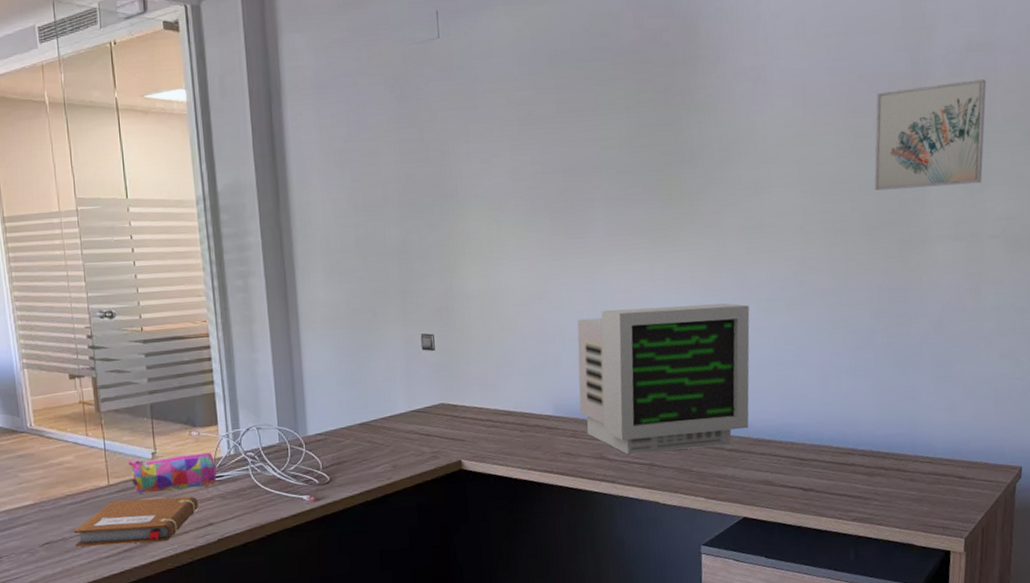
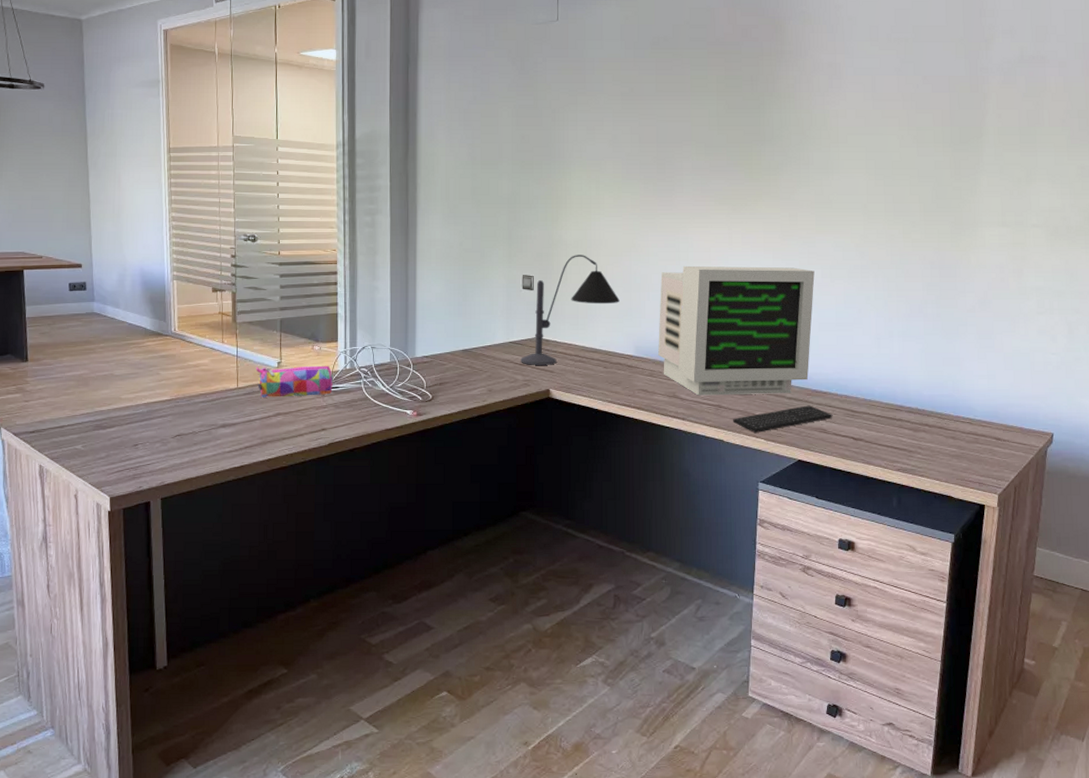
notebook: present [73,496,198,547] -> none [202,402,314,442]
desk lamp: none [426,306,533,435] -> present [521,255,620,365]
keyboard: none [668,456,779,491] -> present [733,405,833,433]
wall art: present [874,79,987,191] -> none [932,88,1036,178]

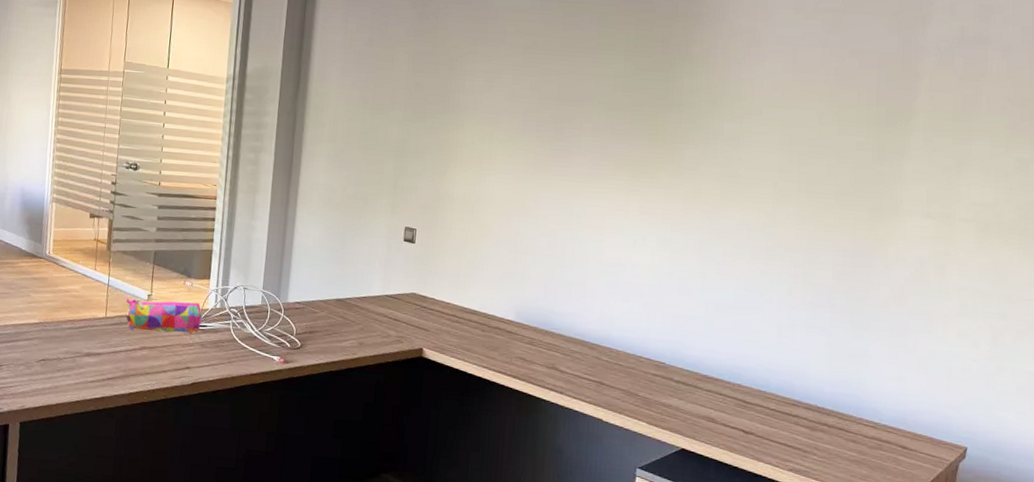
desk lamp: present [521,255,620,365] -> none [395,210,504,323]
computer monitor: present [658,265,815,396] -> none [540,231,715,377]
keyboard: present [733,405,833,433] -> none [614,391,723,415]

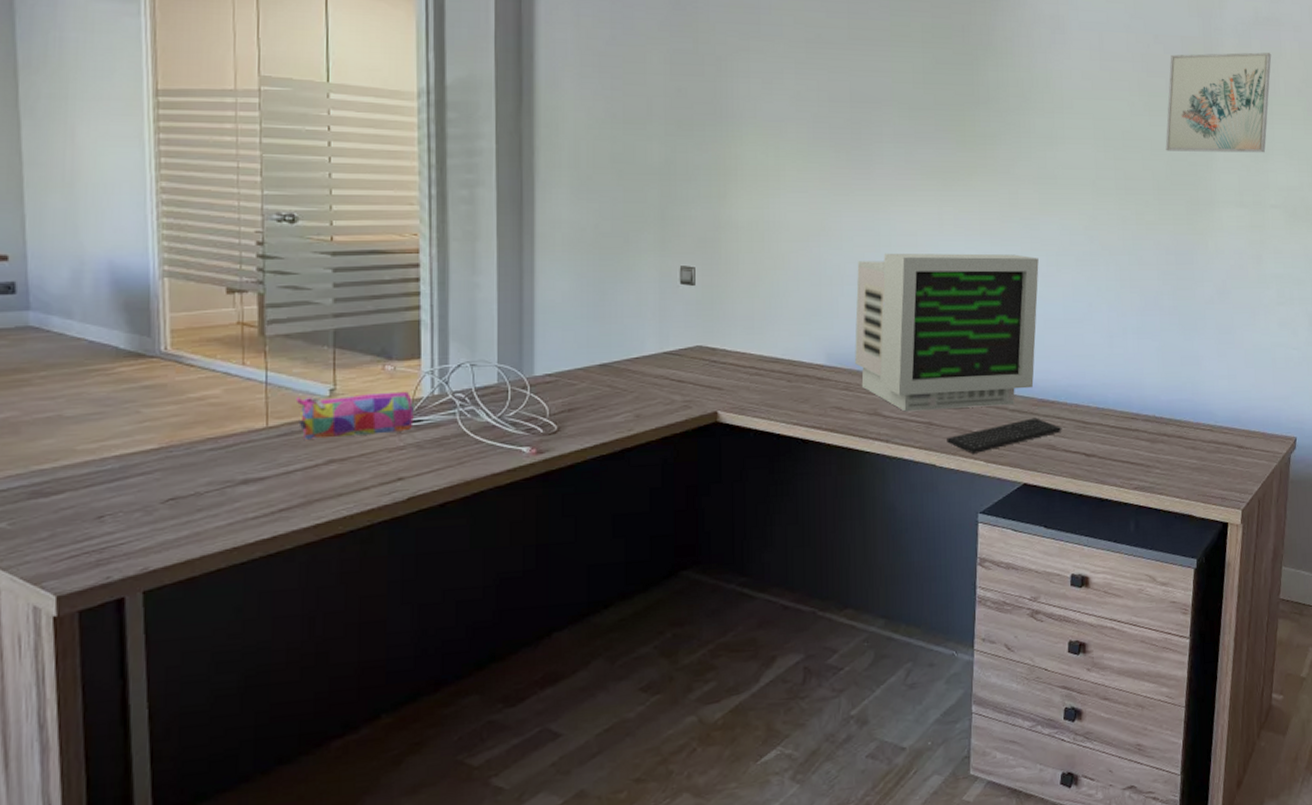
computer monitor: none [540,231,715,377] -> present [855,253,1039,412]
keyboard: none [614,391,723,415] -> present [947,417,1062,454]
wall art: none [852,69,975,168] -> present [1165,52,1272,153]

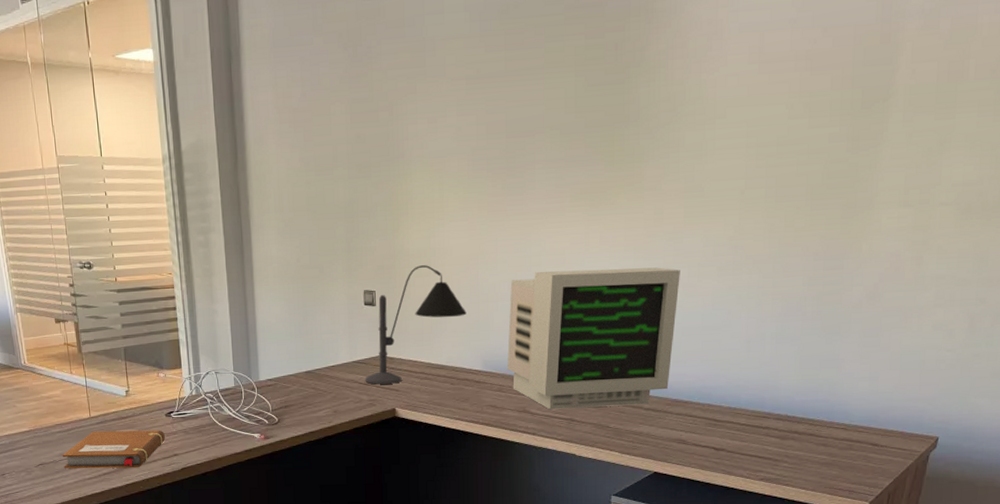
notebook: none [211,444,386,504] -> present [62,430,165,469]
pencil case: present [295,391,415,439] -> none [105,392,181,426]
desk lamp: none [679,240,806,382] -> present [365,265,467,385]
keyboard: present [947,417,1062,454] -> none [586,415,694,446]
wall art: present [1165,52,1272,153] -> none [824,32,963,154]

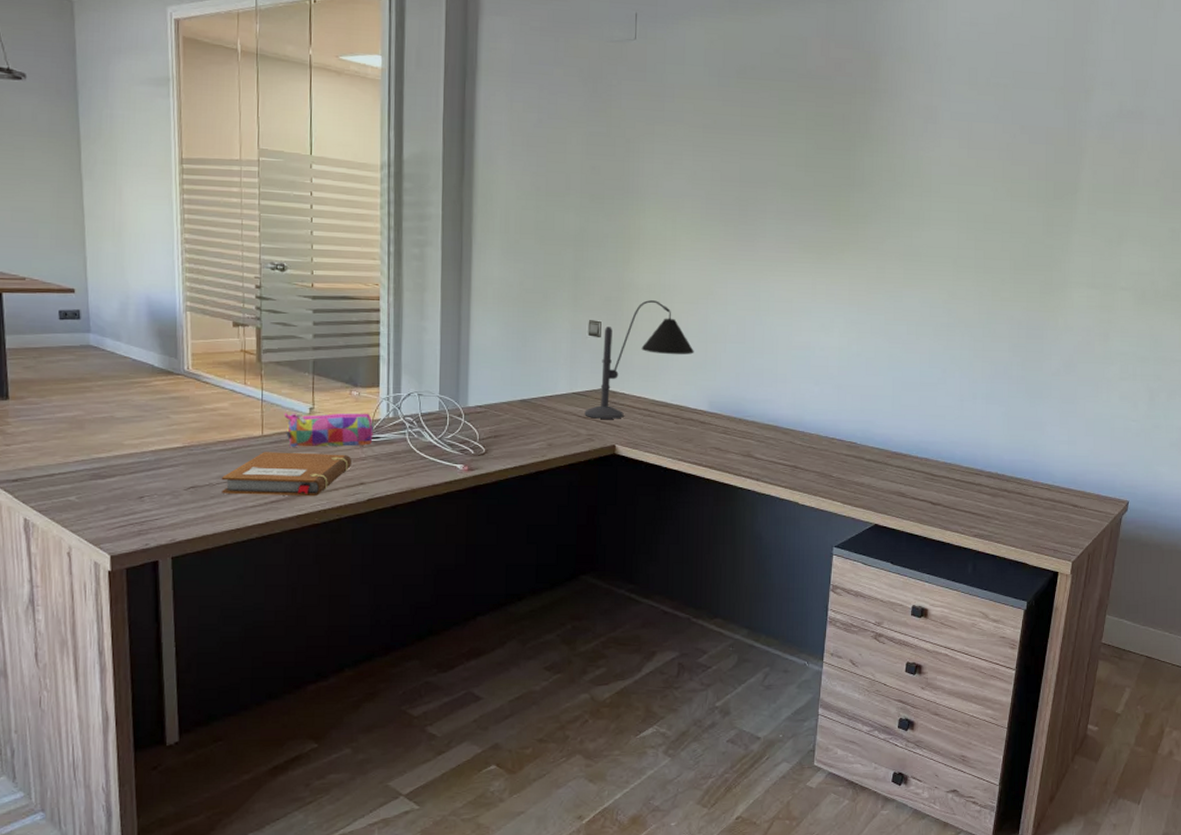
pencil case: none [105,392,181,426] -> present [284,413,375,447]
computer monitor: present [507,267,680,410] -> none [733,316,900,456]

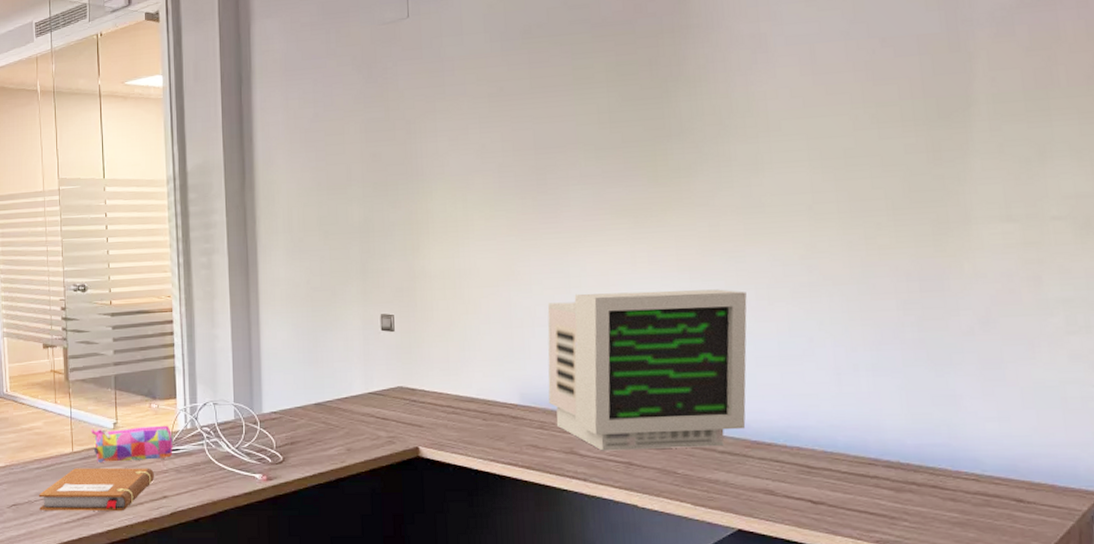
desk lamp: present [585,300,694,419] -> none [383,287,498,419]
computer monitor: none [733,316,900,456] -> present [547,289,747,451]

